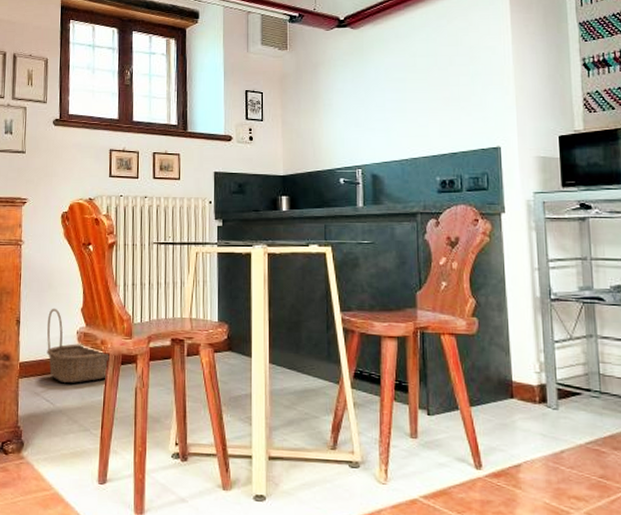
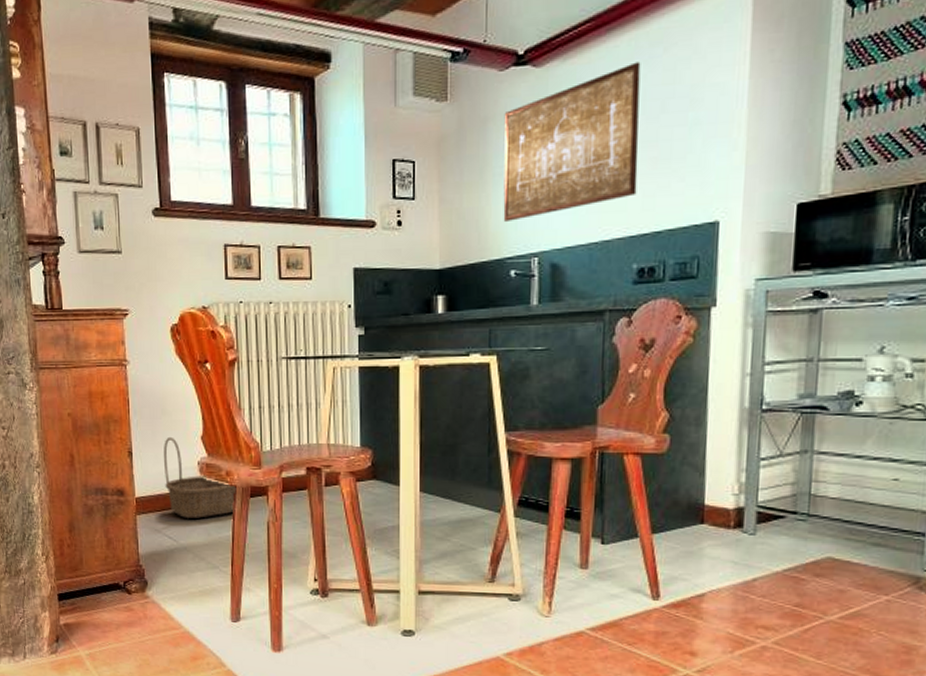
wall art: none [330,29,435,140] -> present [503,61,641,222]

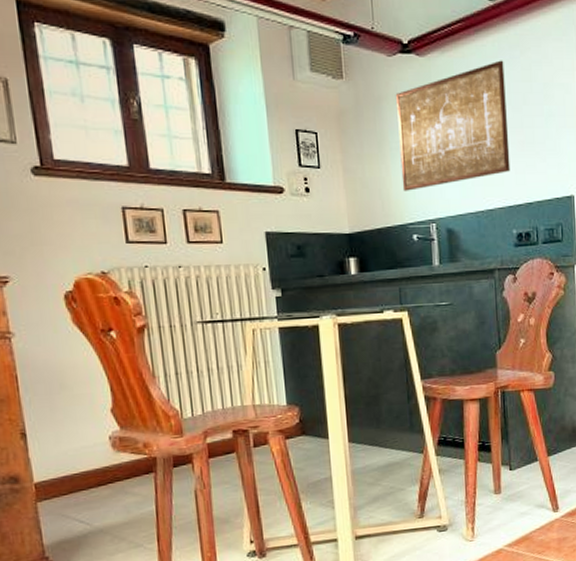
basket: present [164,436,237,518] -> none [65,412,159,498]

